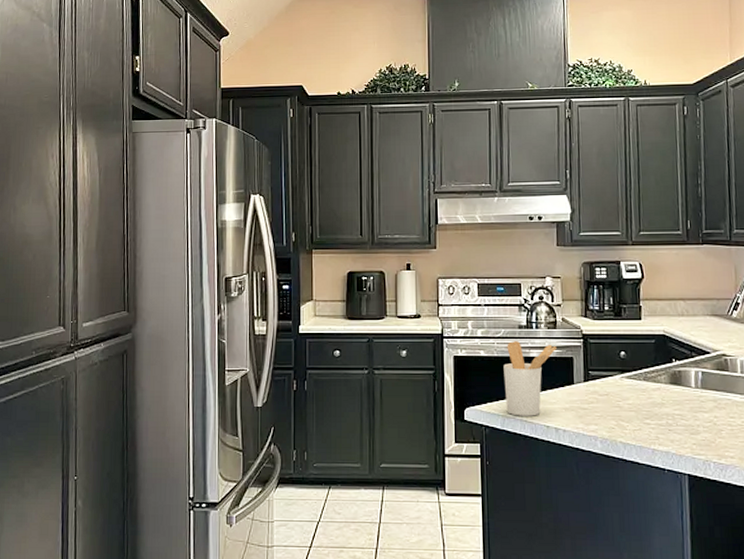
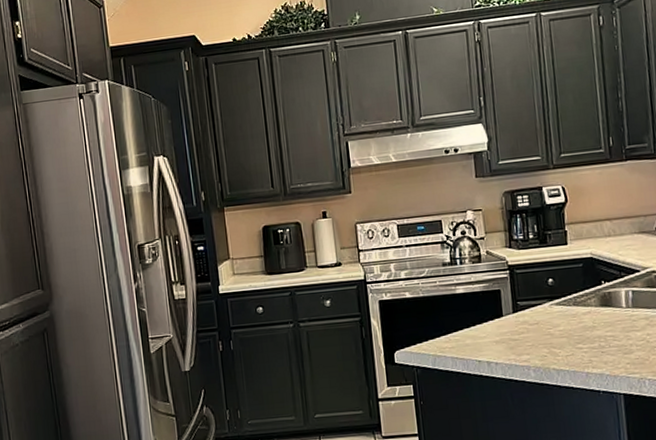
utensil holder: present [503,341,557,416] -> none [430,278,483,354]

